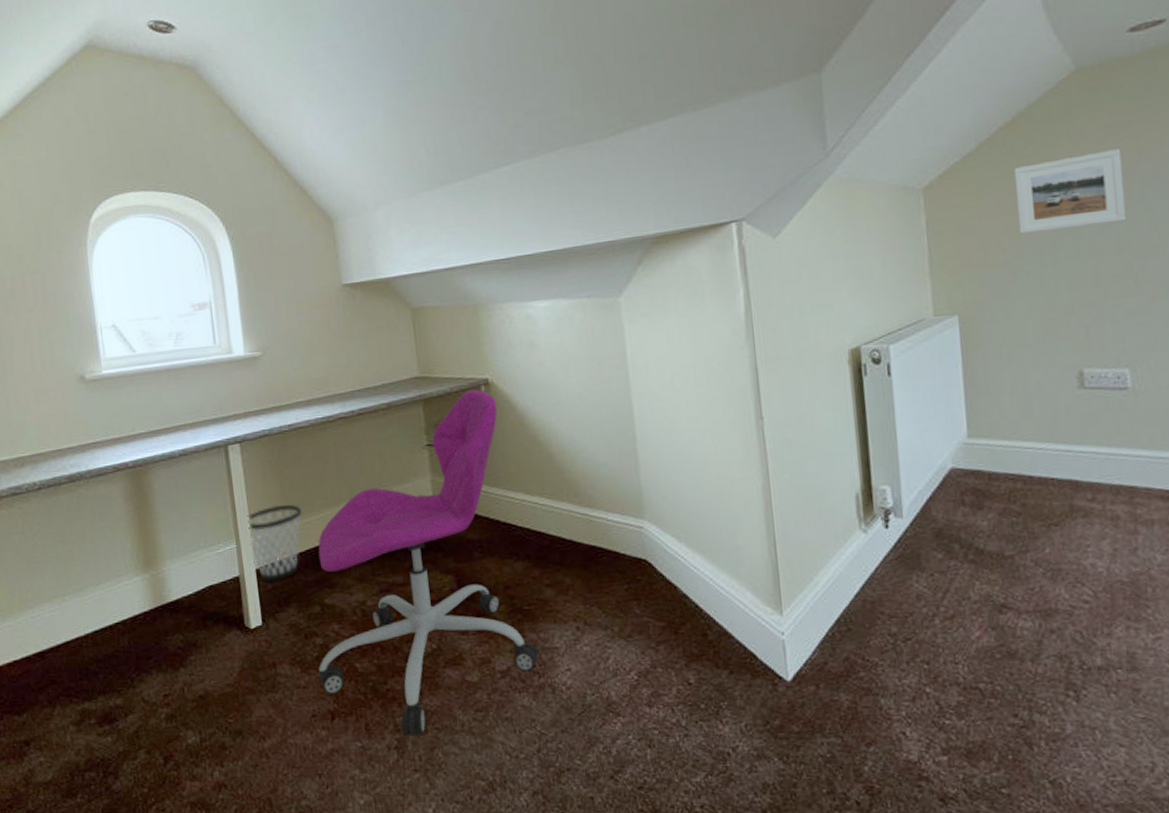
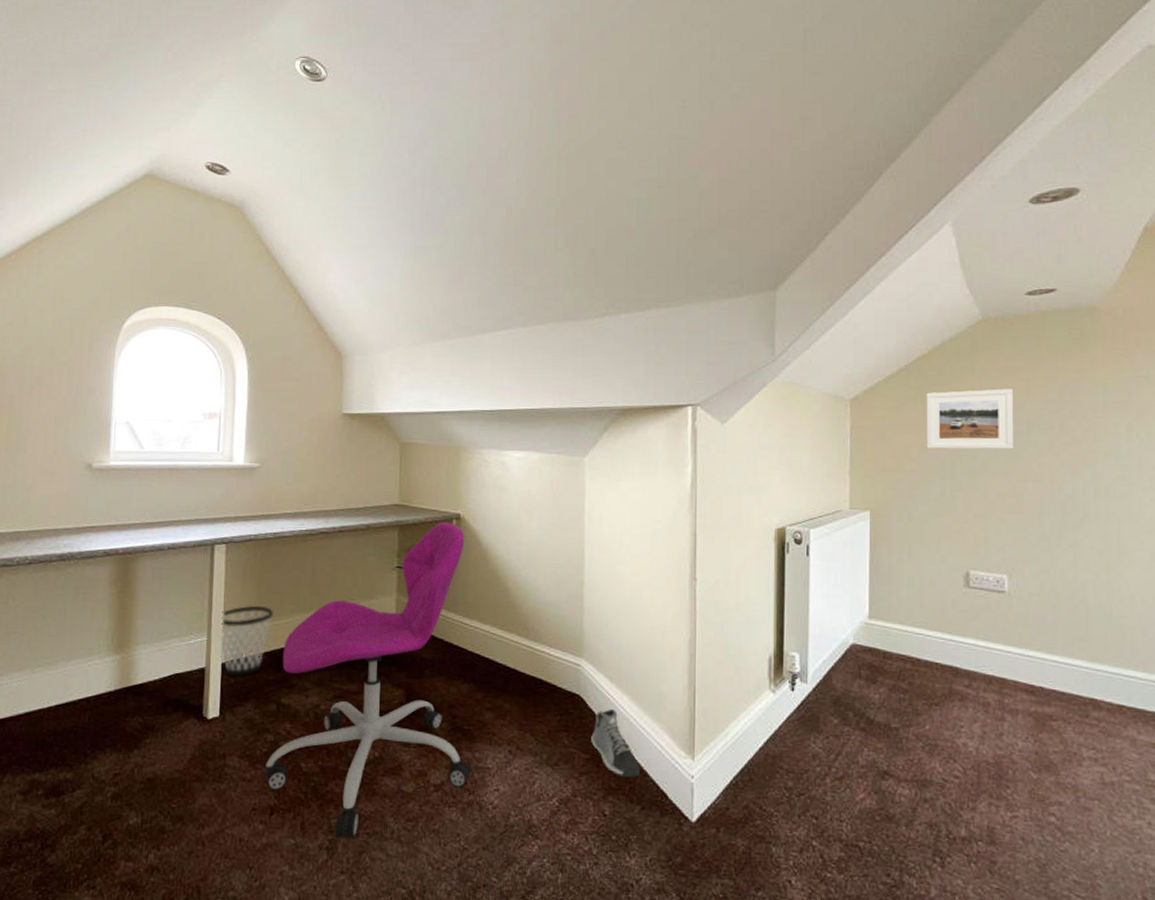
sneaker: none [664,570,723,643] -> present [591,708,640,778]

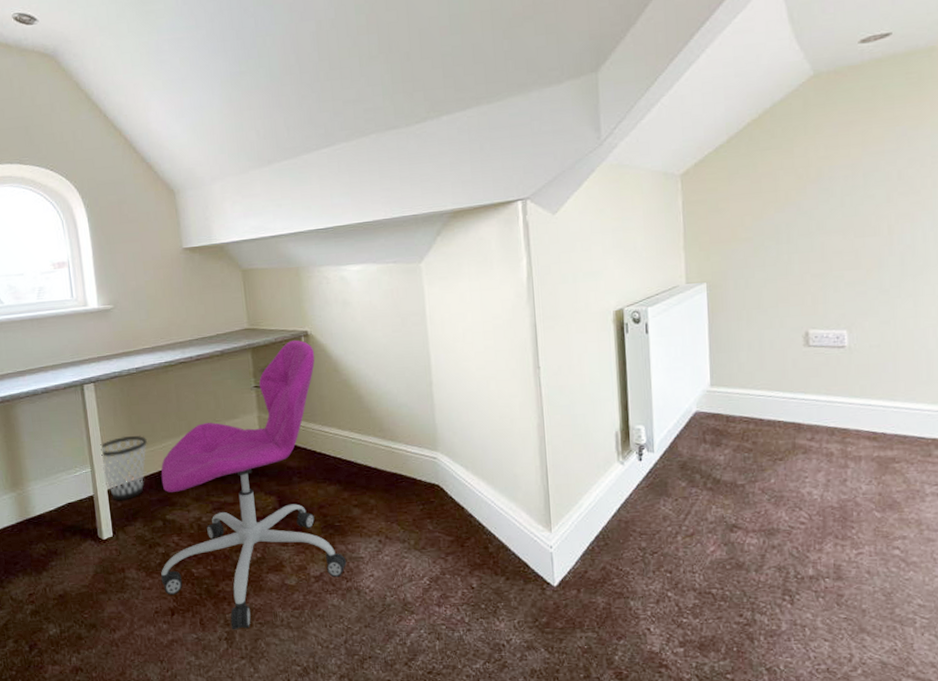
sneaker: present [591,708,640,778] -> none [453,494,502,554]
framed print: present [926,389,1014,450] -> none [758,144,851,215]

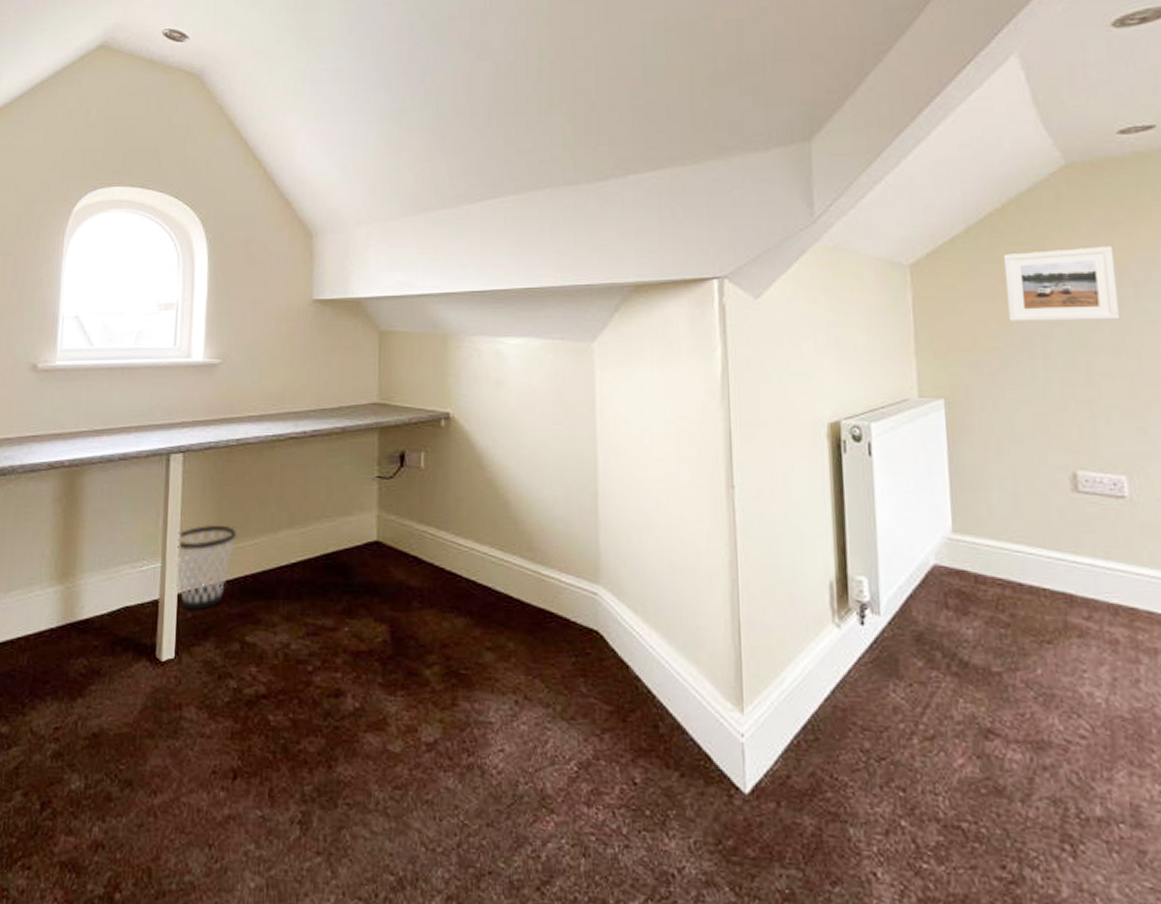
office chair: present [161,340,347,630] -> none [227,422,471,811]
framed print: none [758,144,851,215] -> present [1003,246,1121,321]

